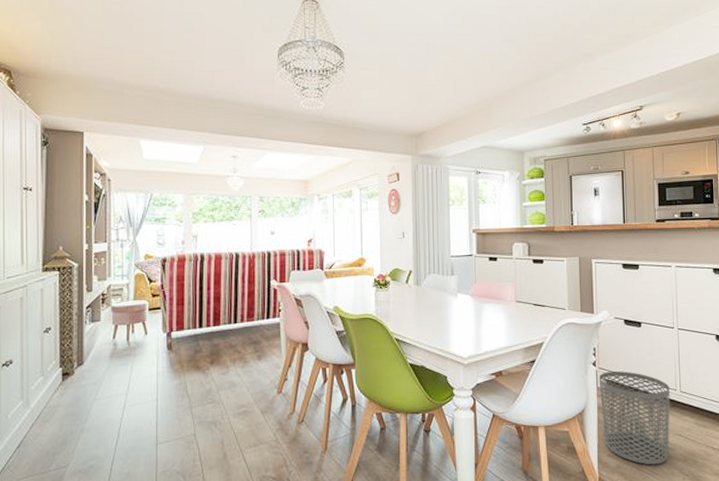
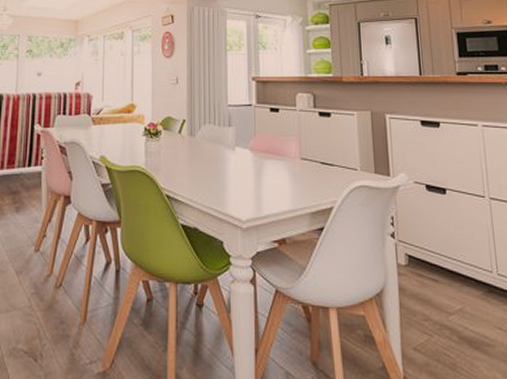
waste bin: present [598,371,670,465] -> none [398,244,489,365]

